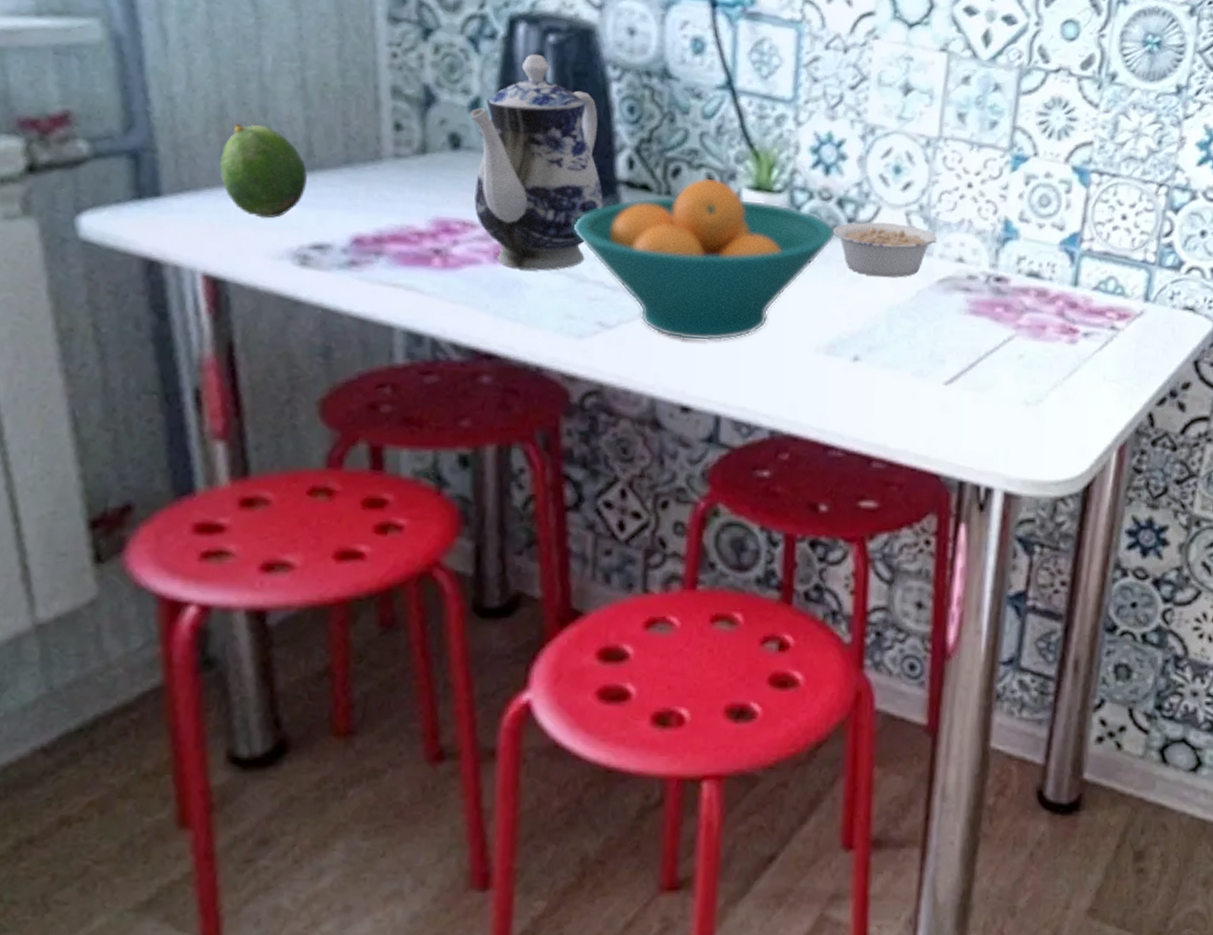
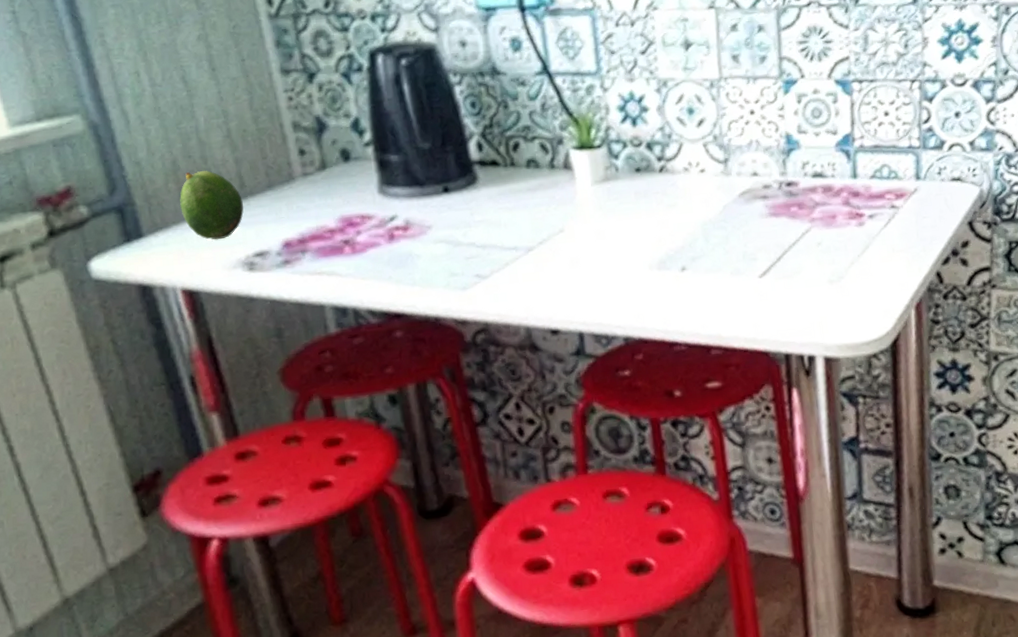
teapot: present [469,54,603,271] -> none [352,76,464,245]
fruit bowl: present [574,177,835,341] -> none [445,146,649,278]
legume: present [832,221,937,278] -> none [646,154,733,201]

